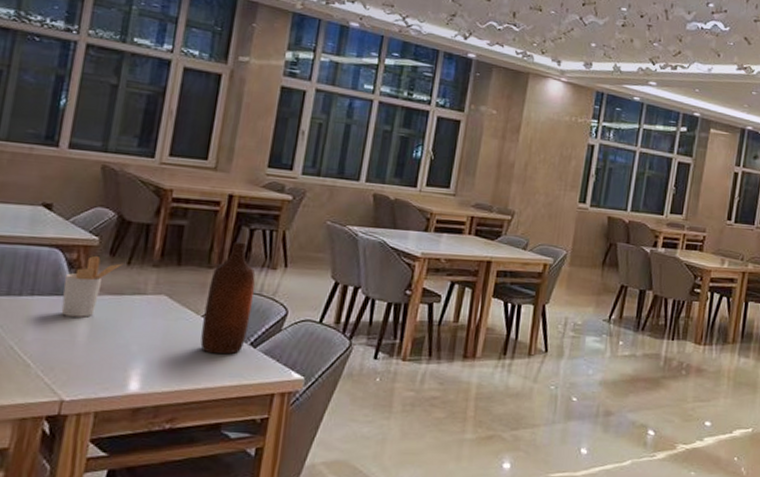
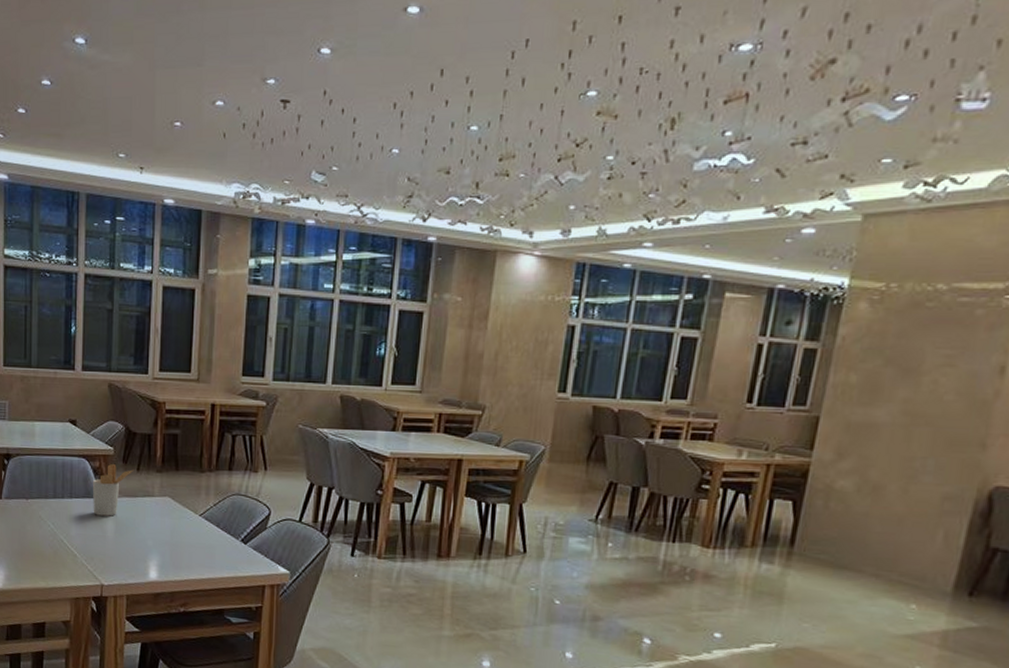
bottle: present [200,241,256,355] -> none [201,447,240,550]

